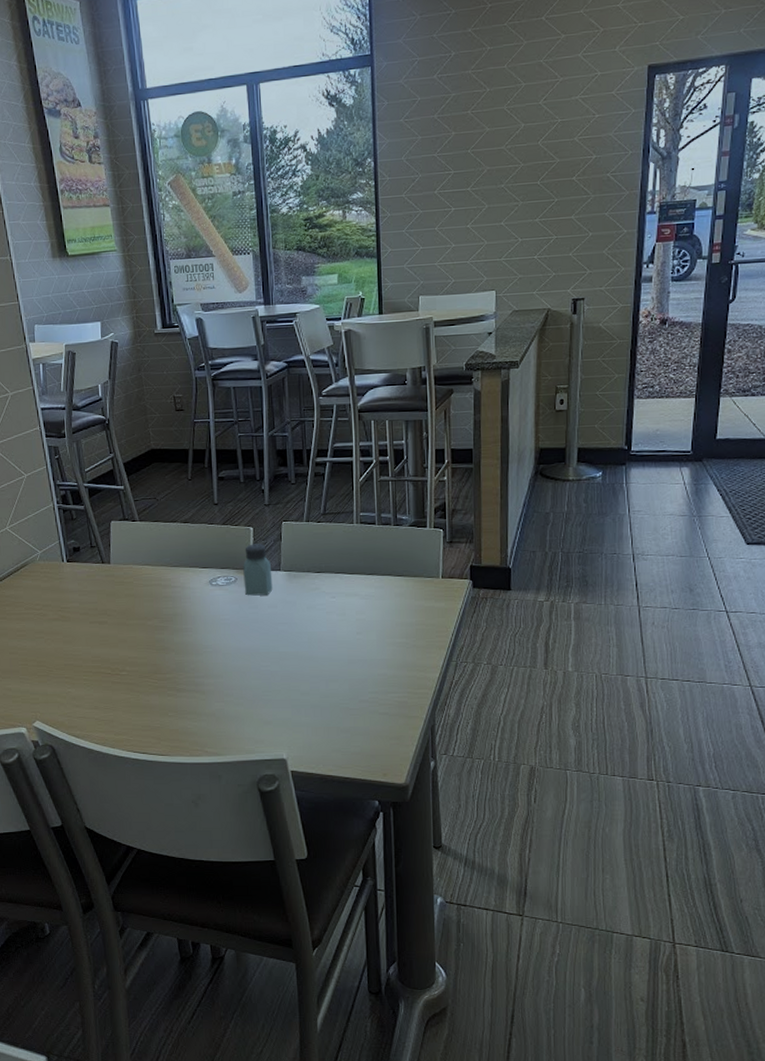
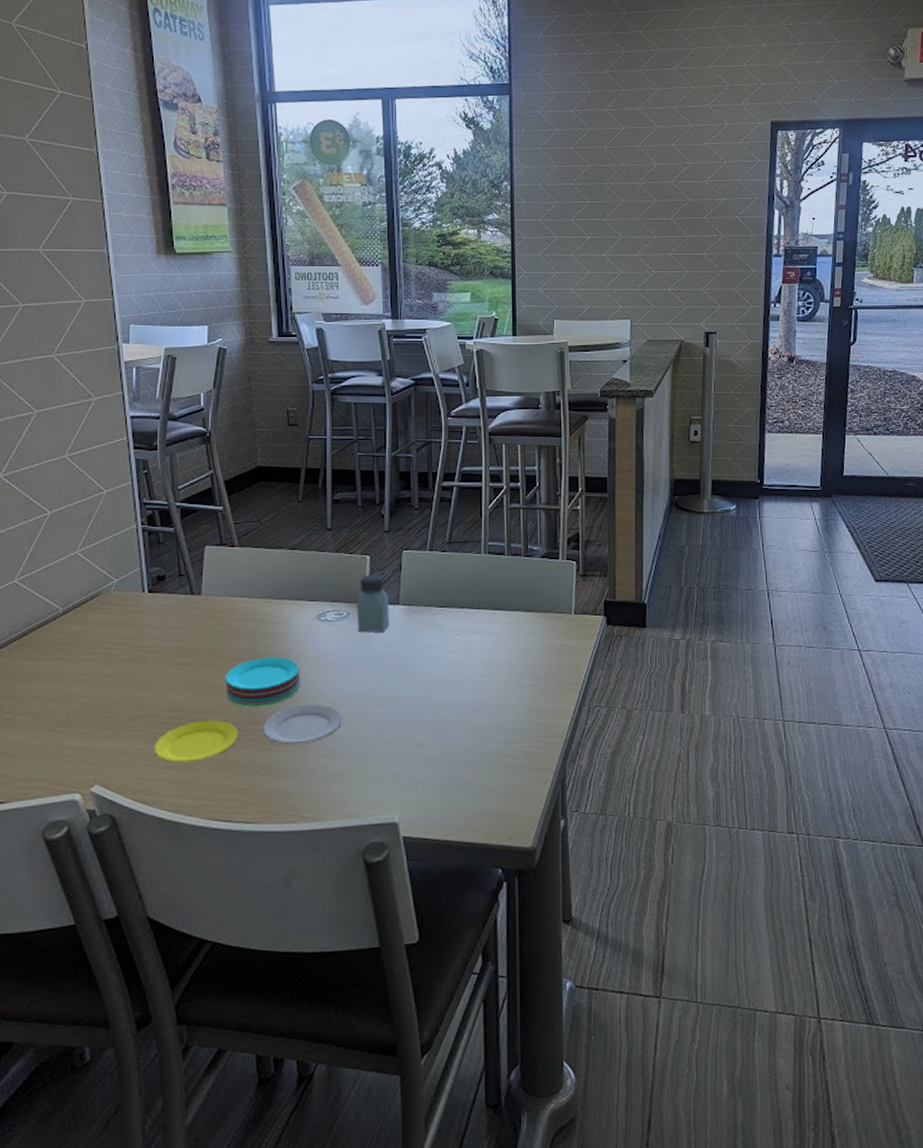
plate: none [81,616,235,705] -> present [154,656,342,763]

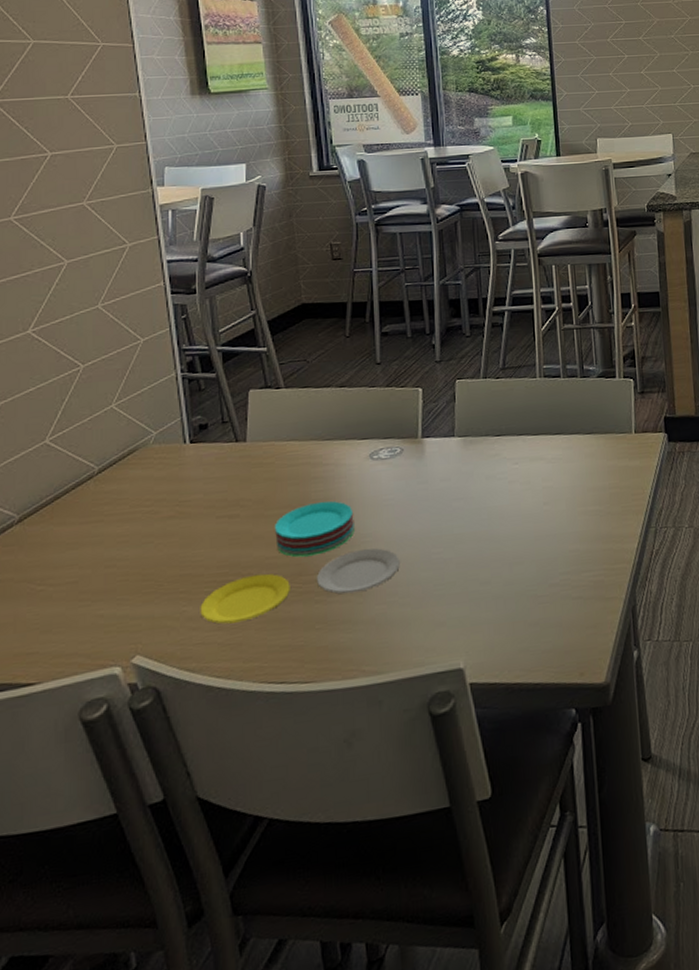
saltshaker: present [357,574,390,633] -> none [410,406,446,469]

